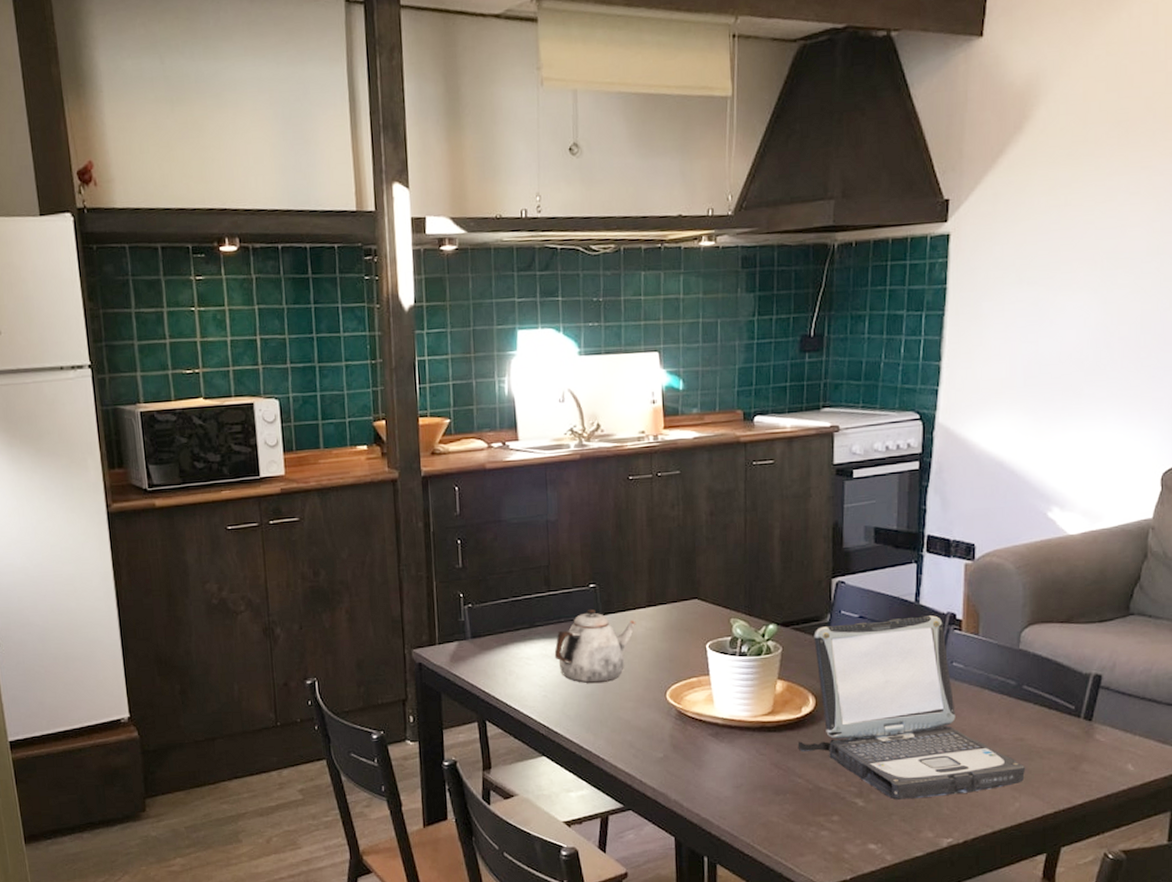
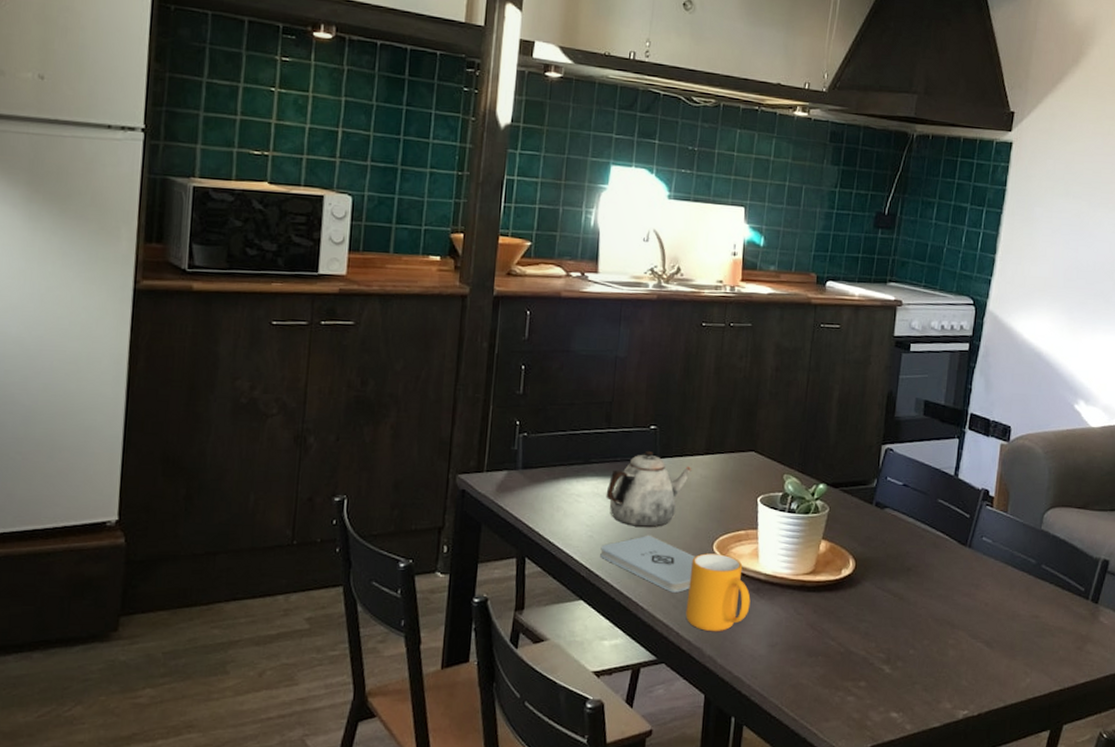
notepad: none [556,690,649,743] -> present [600,535,695,593]
mug: none [646,702,711,778] -> present [686,553,751,632]
laptop: present [797,615,1026,800] -> none [834,490,1039,669]

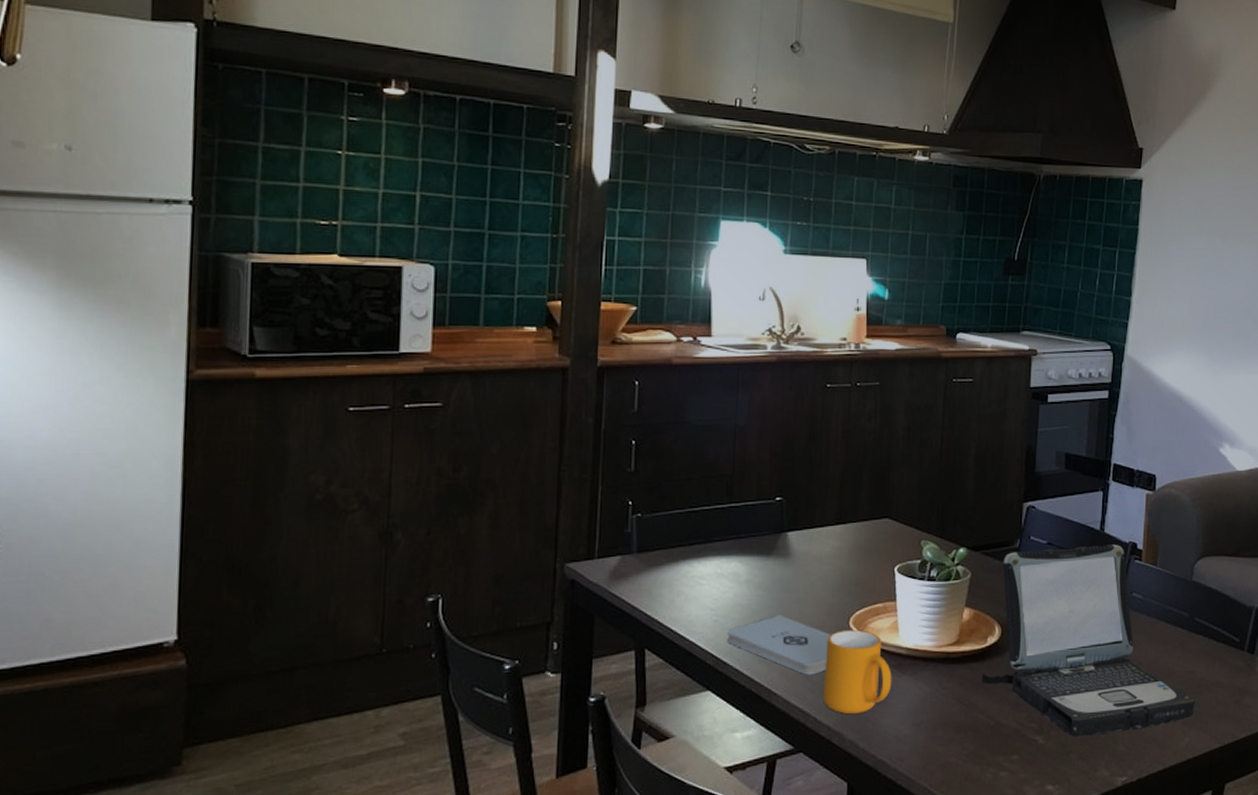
teapot: present [606,450,692,527] -> none [730,524,823,607]
laptop: none [834,490,1039,669] -> present [981,544,1196,736]

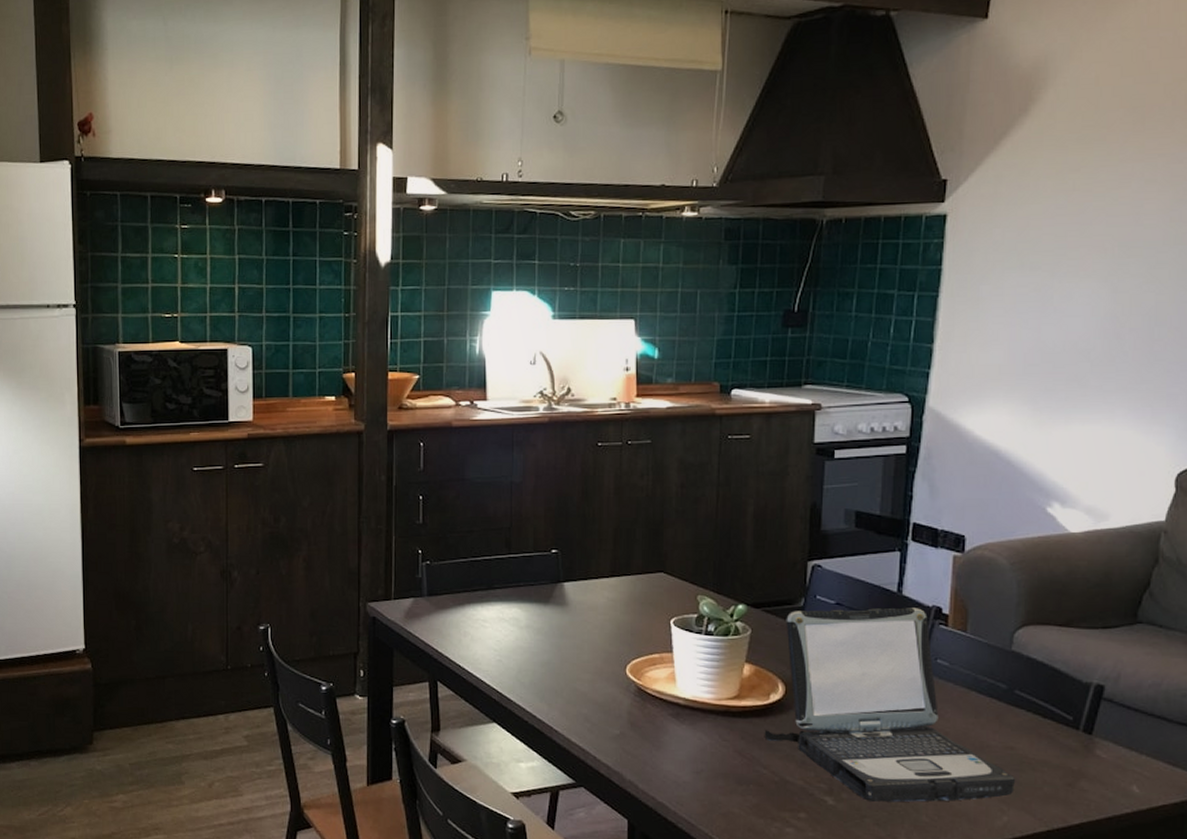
notepad: present [727,614,830,675] -> none [510,659,607,717]
mug: present [823,630,892,715] -> none [602,677,670,757]

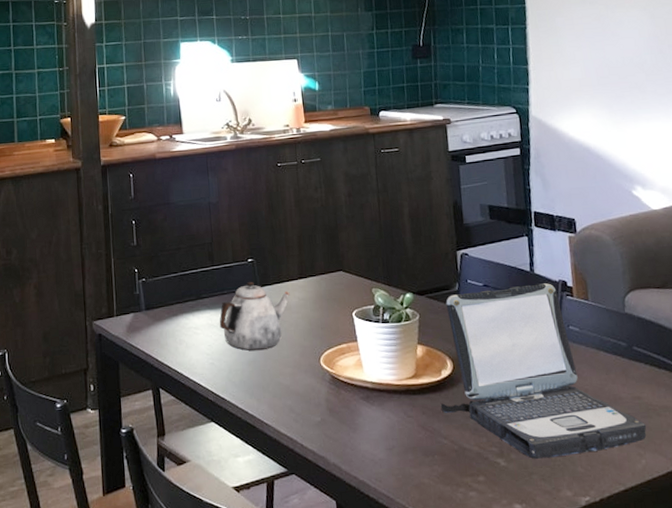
teapot: none [511,574,598,651] -> present [219,281,290,351]

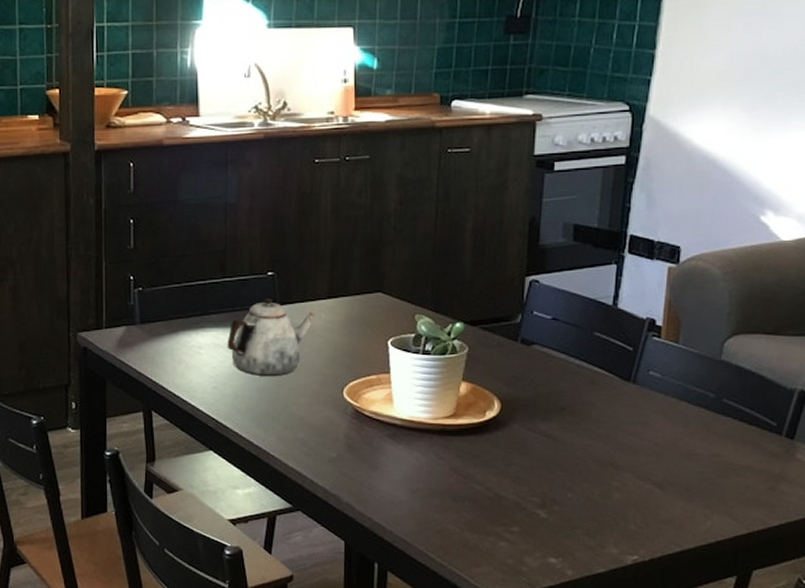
laptop: present [440,283,647,459] -> none [479,320,721,513]

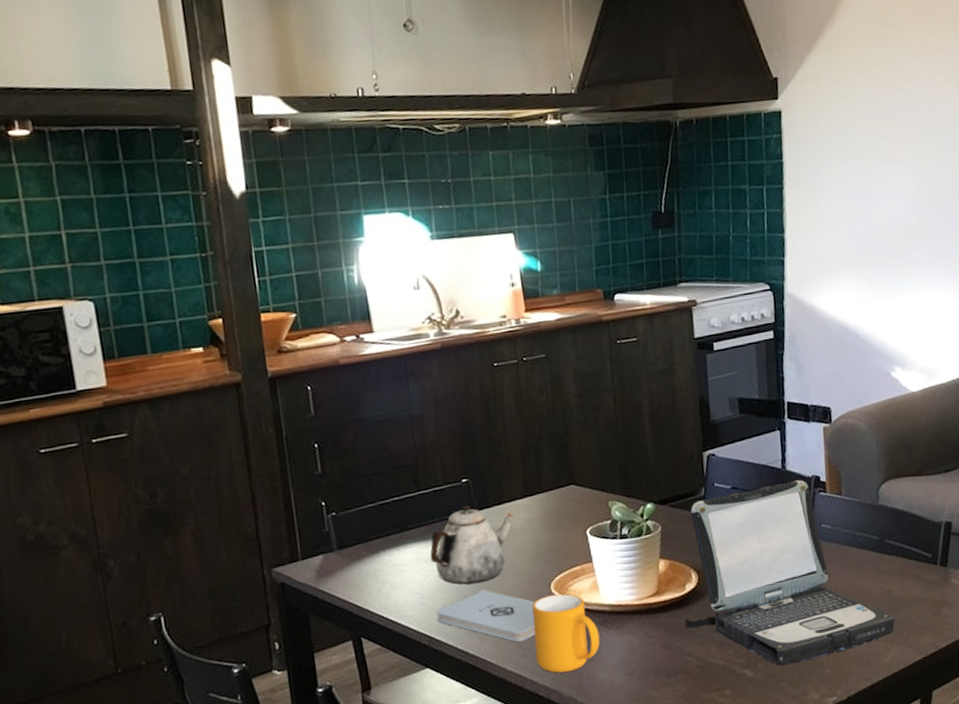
notepad: none [226,383,325,440] -> present [436,589,536,642]
mug: none [319,400,387,479] -> present [532,593,600,673]
laptop: none [479,320,721,513] -> present [684,480,895,666]

